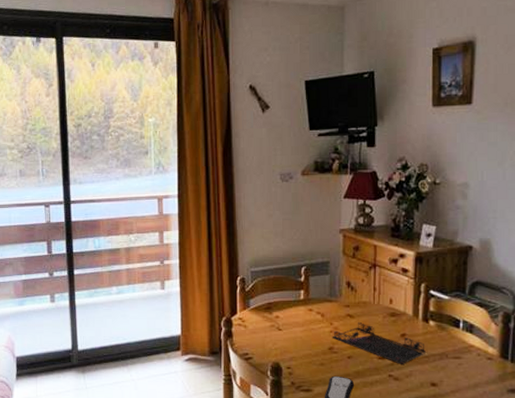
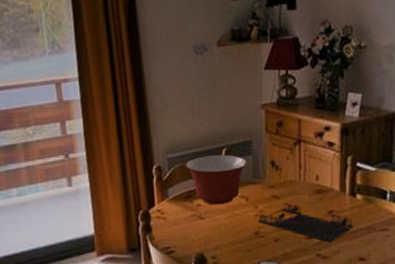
mixing bowl: none [268,272,324,318] -> present [186,154,247,205]

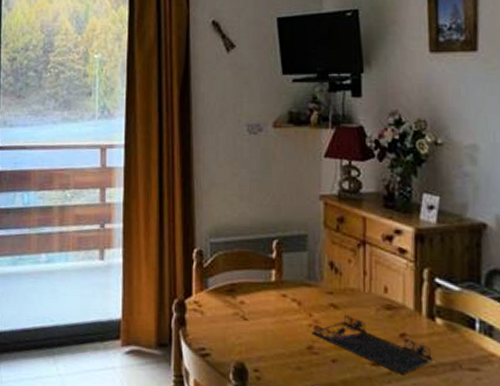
mixing bowl: present [186,154,247,205] -> none [231,245,301,306]

